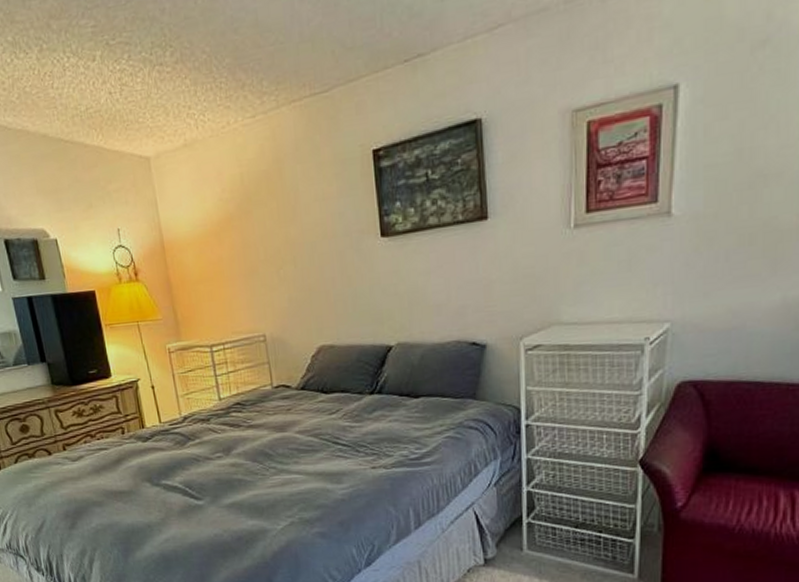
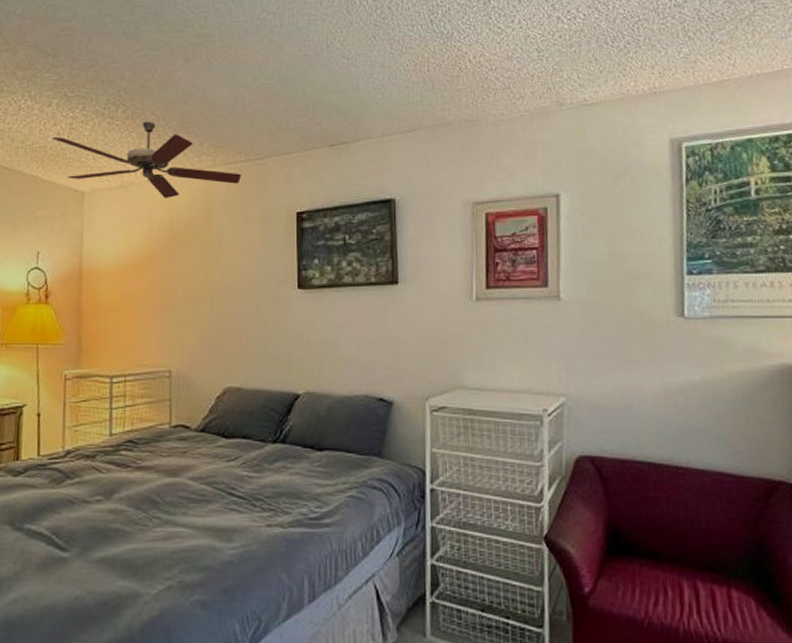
ceiling fan: none [104,61,308,153] -> present [52,121,241,198]

